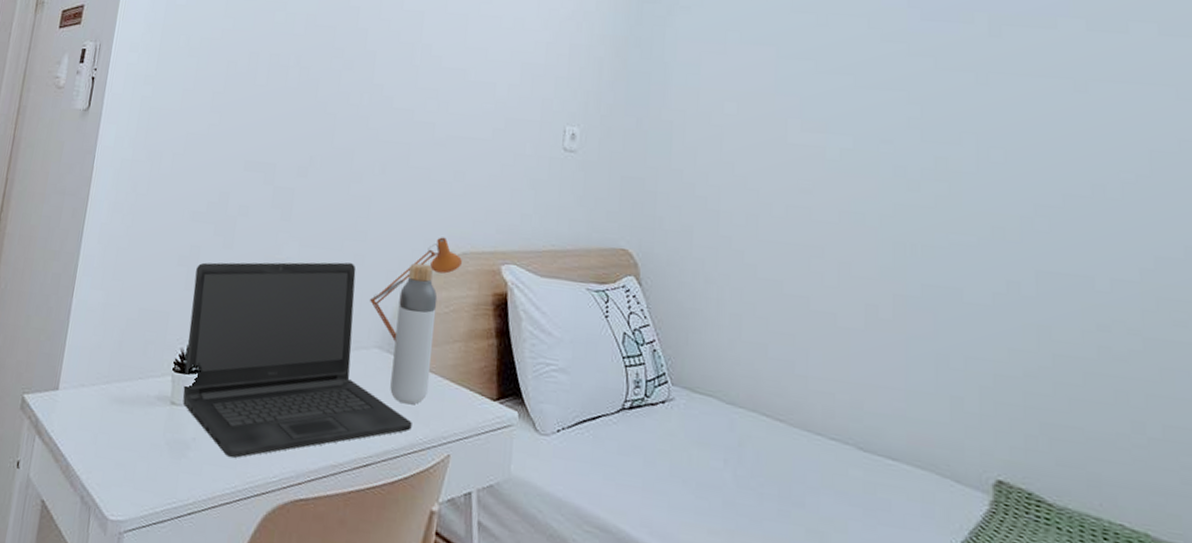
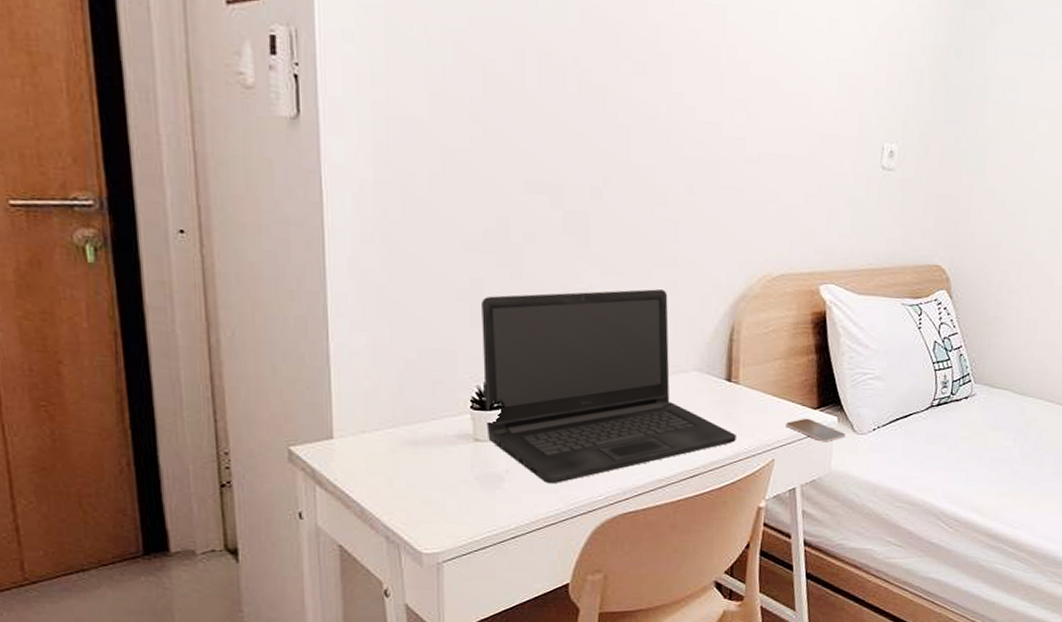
desk lamp: present [369,237,462,343] -> none [684,259,780,364]
bottle: present [390,262,438,405] -> none [712,286,756,420]
smartphone: none [463,409,527,442] -> present [785,418,846,442]

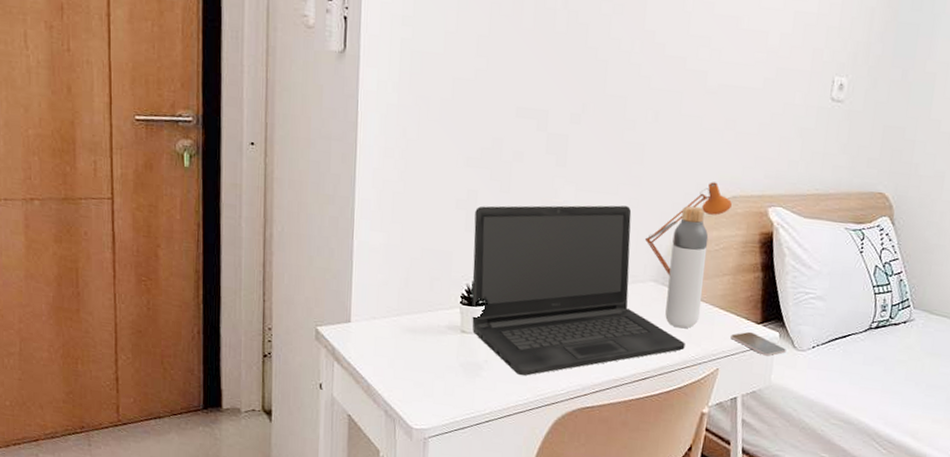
desk lamp: none [684,259,780,364] -> present [644,182,732,276]
bottle: none [712,286,756,420] -> present [665,205,709,329]

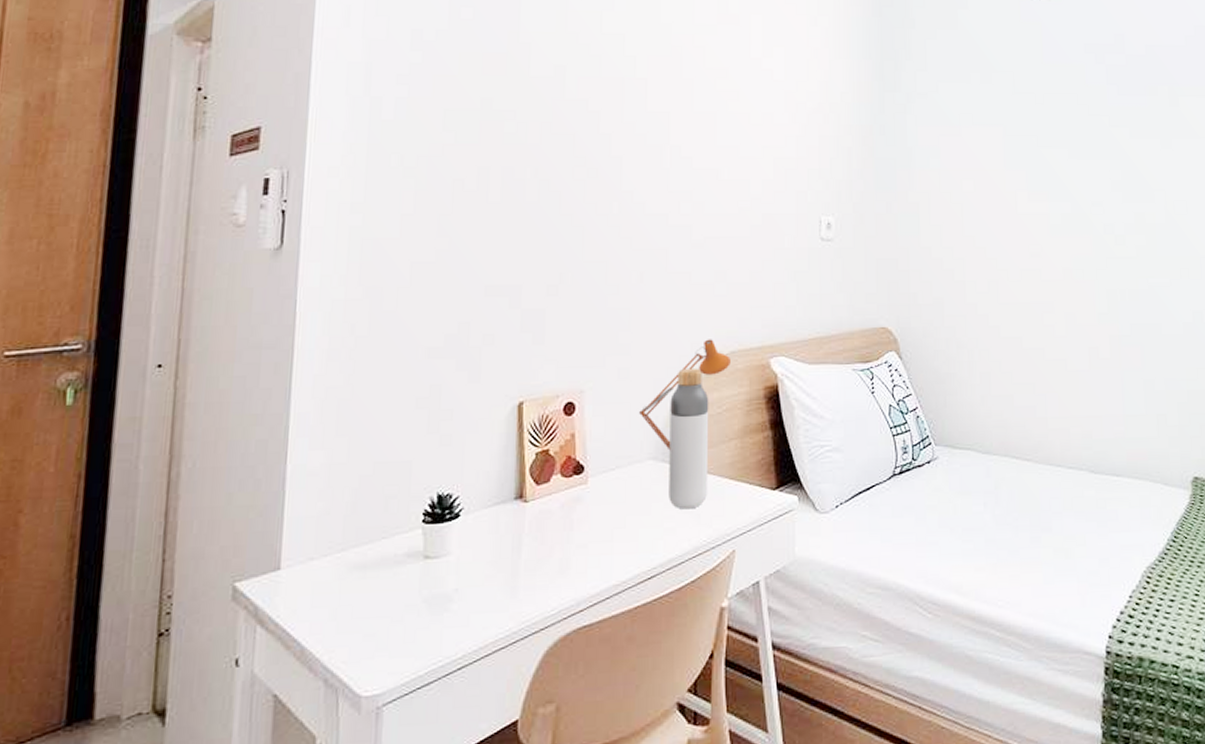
laptop: present [471,205,685,376] -> none [437,378,694,600]
smartphone: present [730,331,786,357] -> none [745,500,808,526]

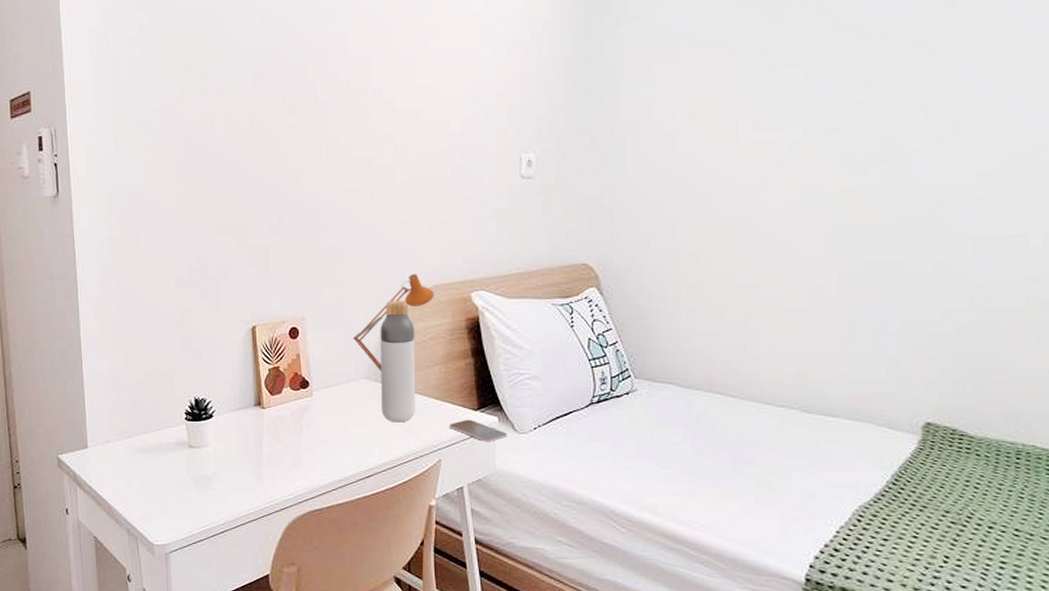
smartphone: none [745,500,808,526] -> present [449,419,507,442]

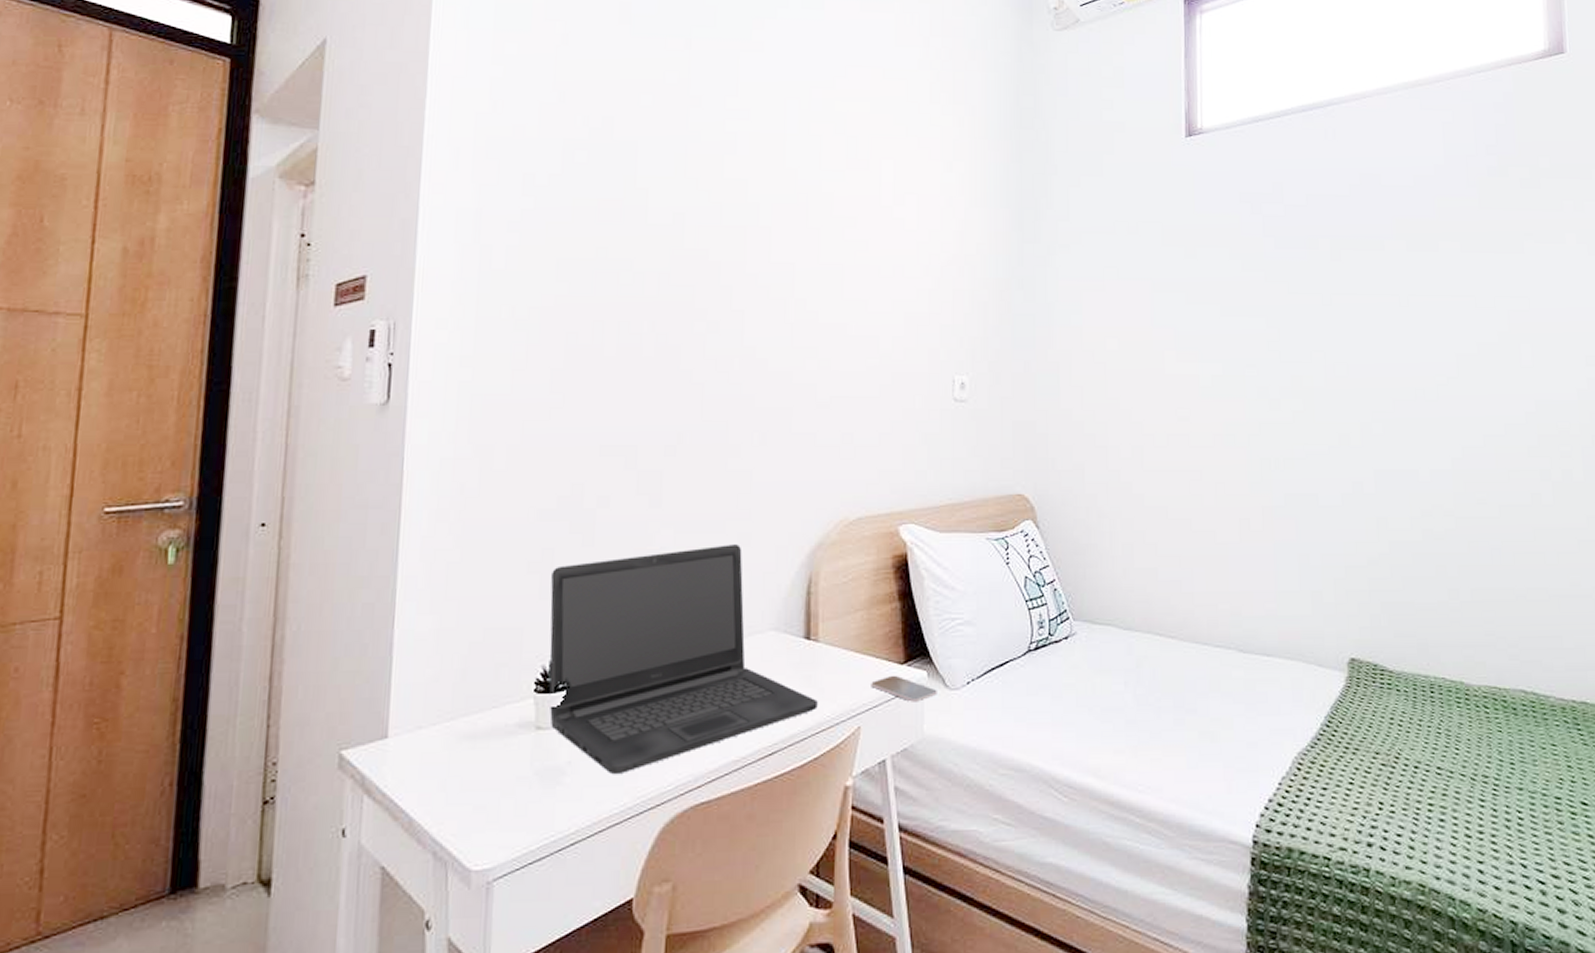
laptop: none [190,308,405,484] -> present [549,544,818,774]
desk lamp: present [352,274,434,372] -> none [759,504,857,621]
bottle: present [380,300,416,423] -> none [791,534,834,683]

